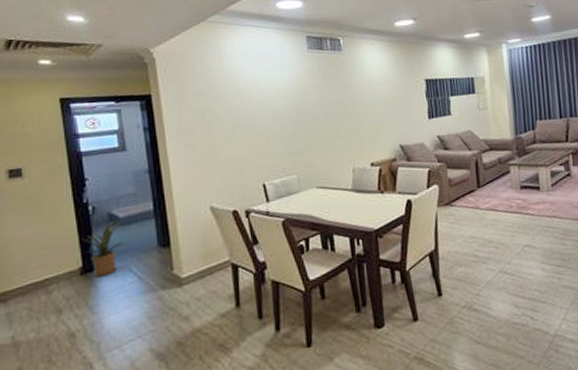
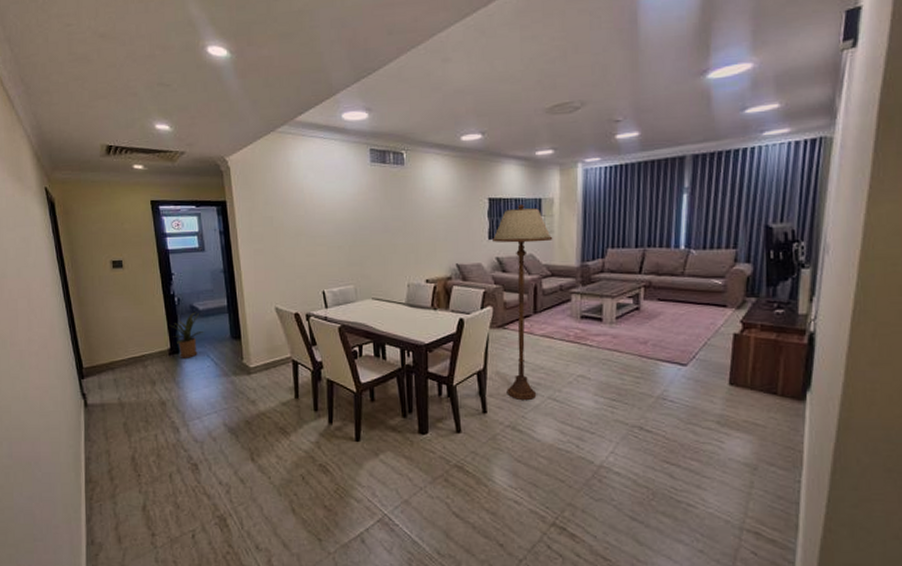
floor lamp: none [432,84,489,278] -> present [493,205,553,401]

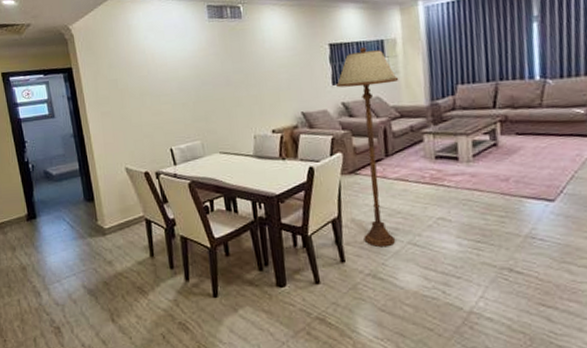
house plant: present [169,312,204,358] -> none [25,177,59,223]

